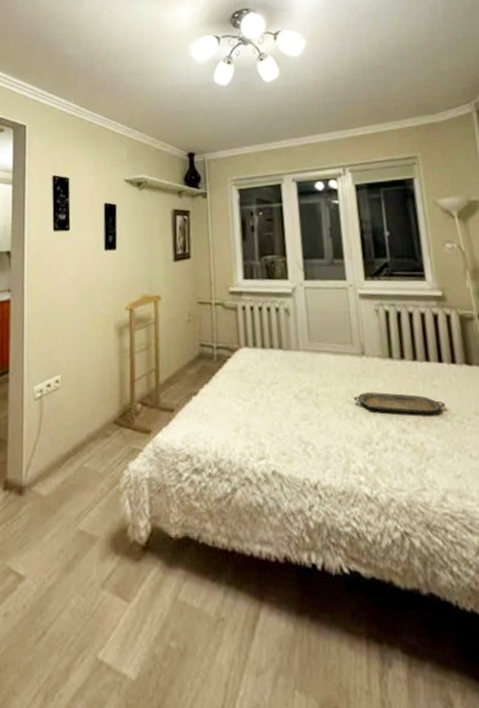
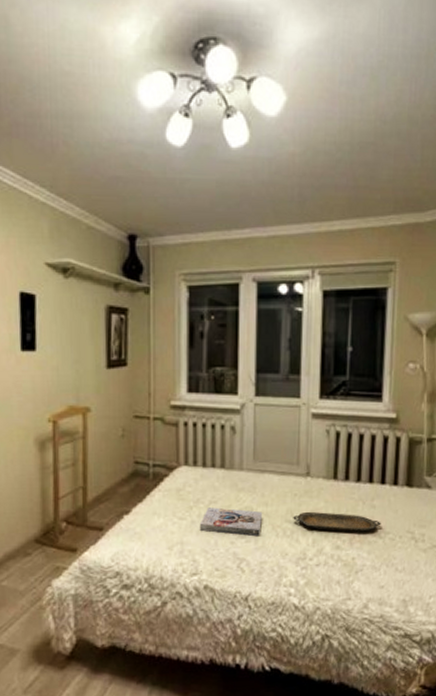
book: none [263,388,323,419] -> present [199,507,262,537]

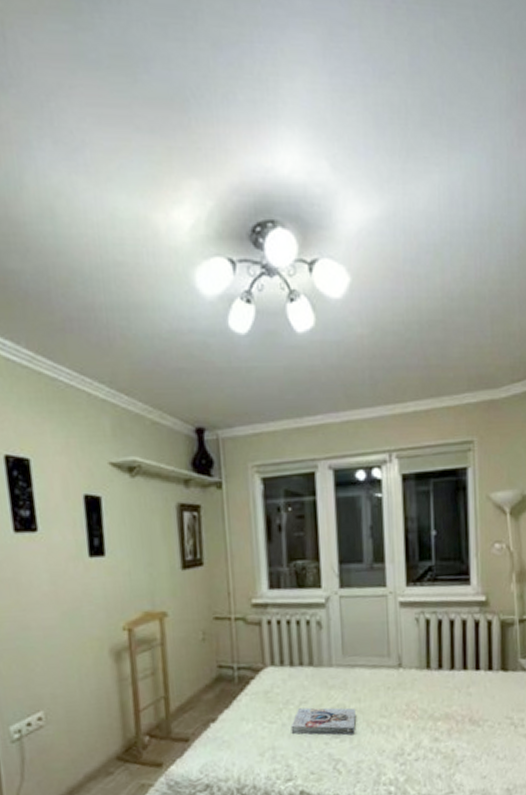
serving tray: present [293,511,381,532] -> none [388,703,479,723]

